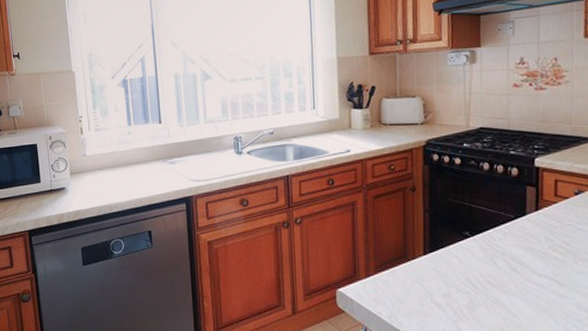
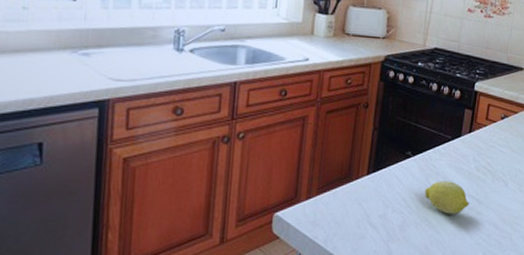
fruit: none [491,261,549,296] -> present [425,181,470,214]

